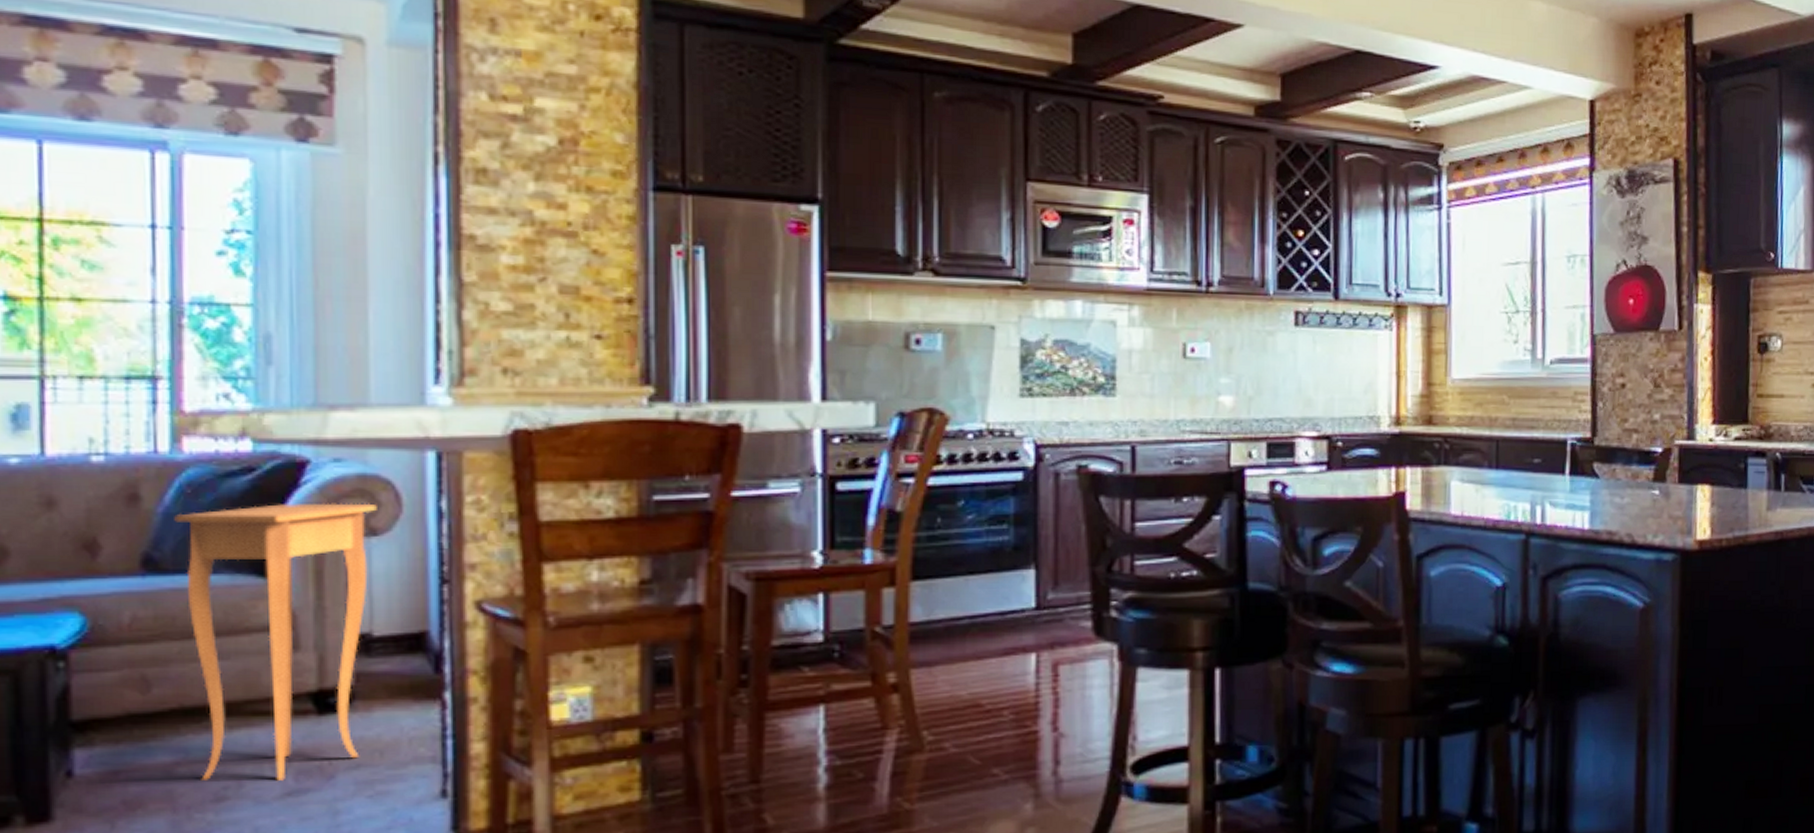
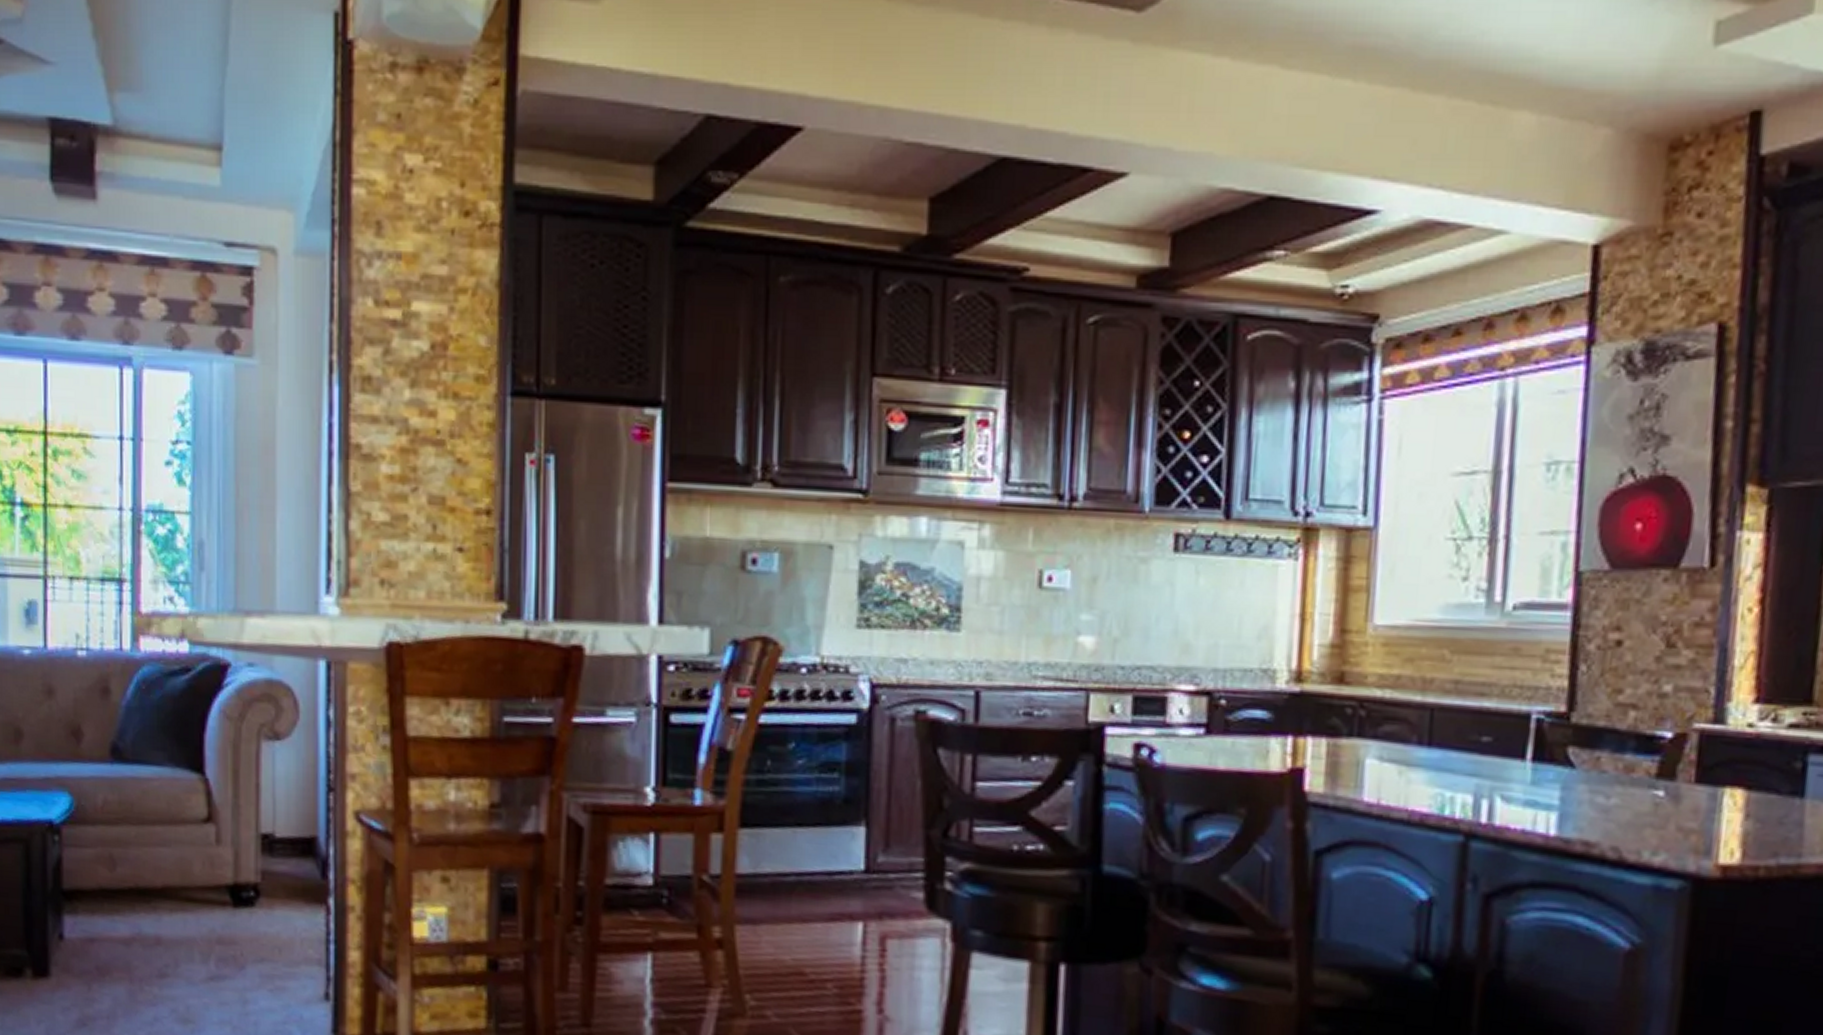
side table: present [174,503,377,781] -> none [133,704,280,965]

